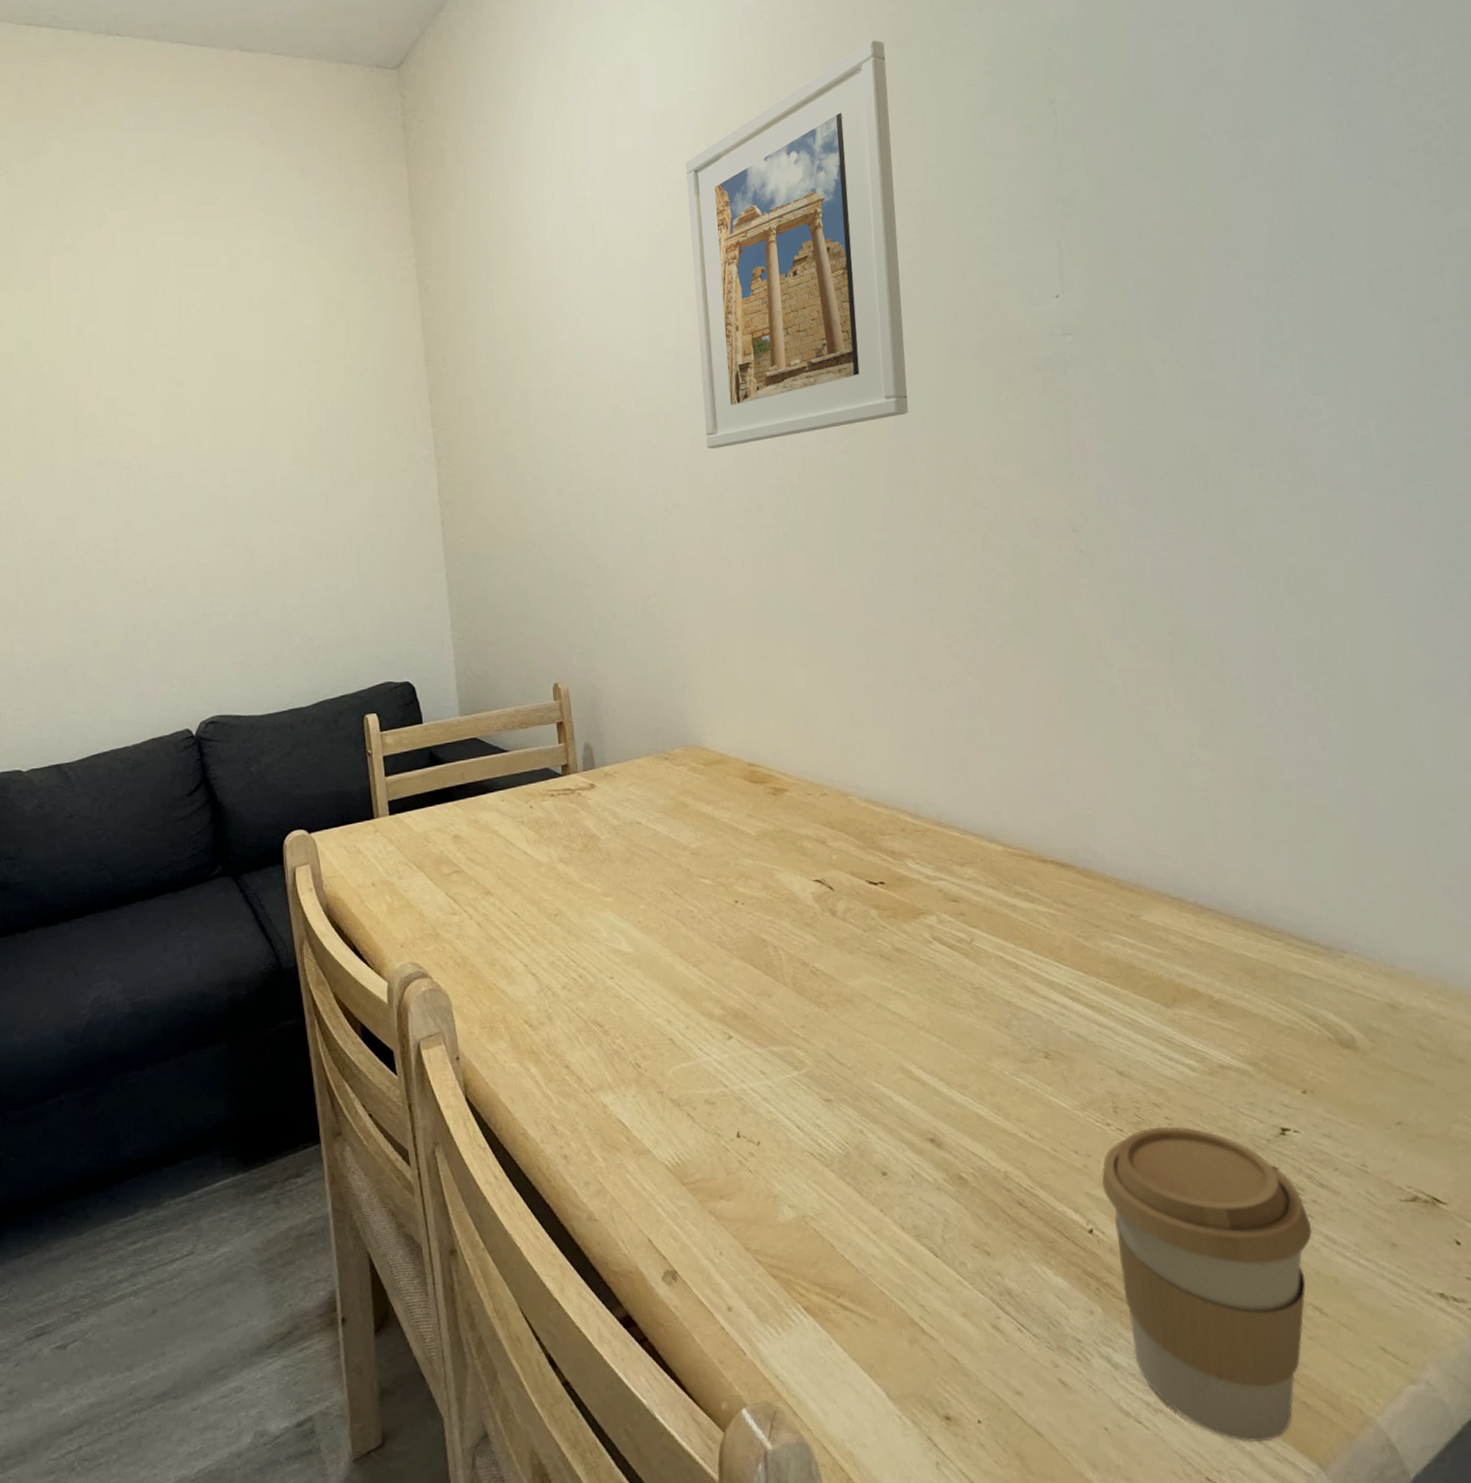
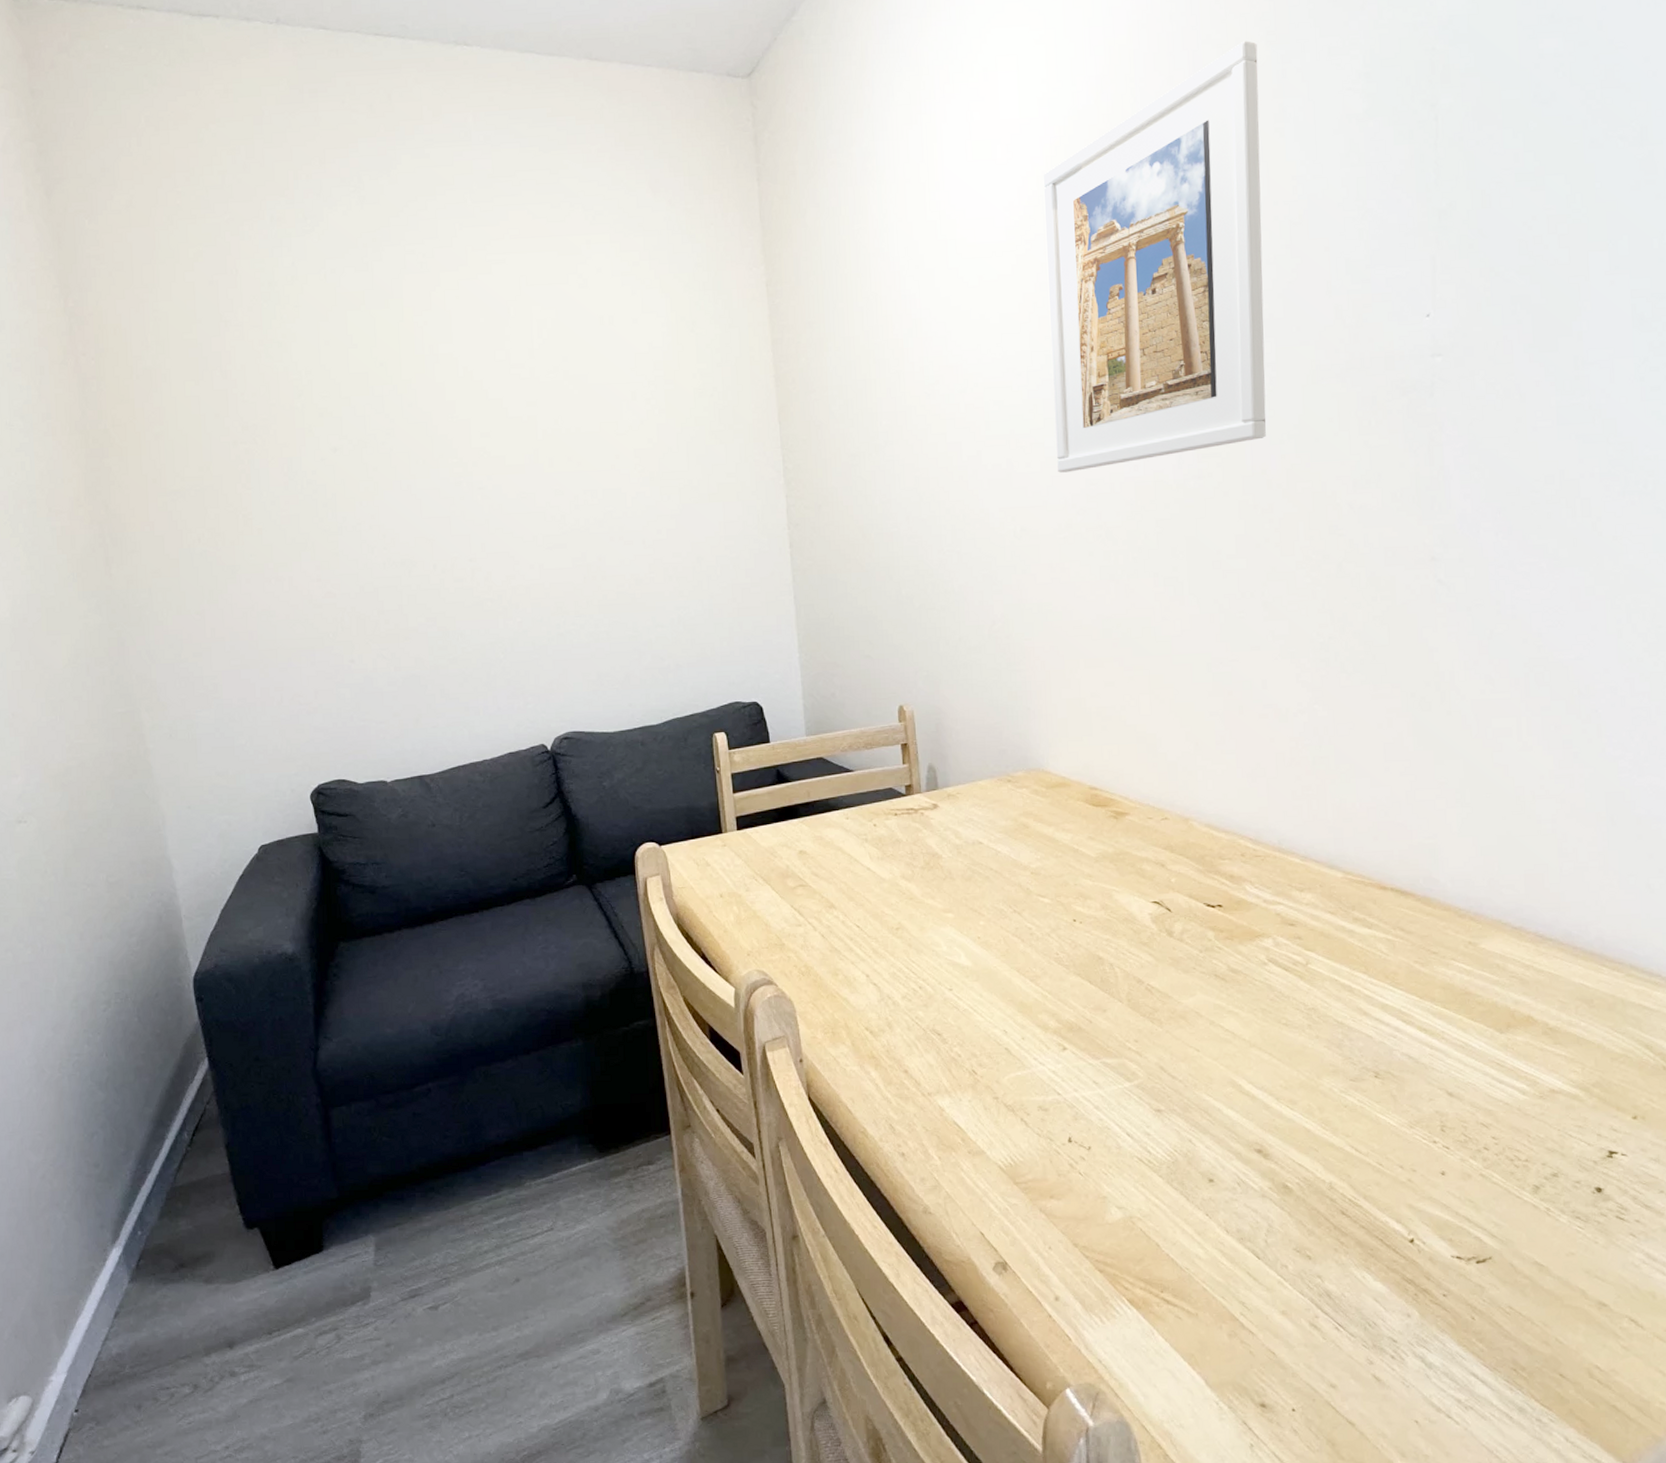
coffee cup: present [1101,1127,1312,1442] -> none [1425,1146,1632,1440]

